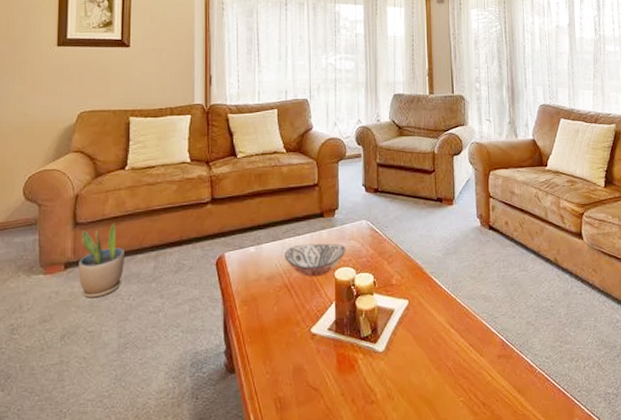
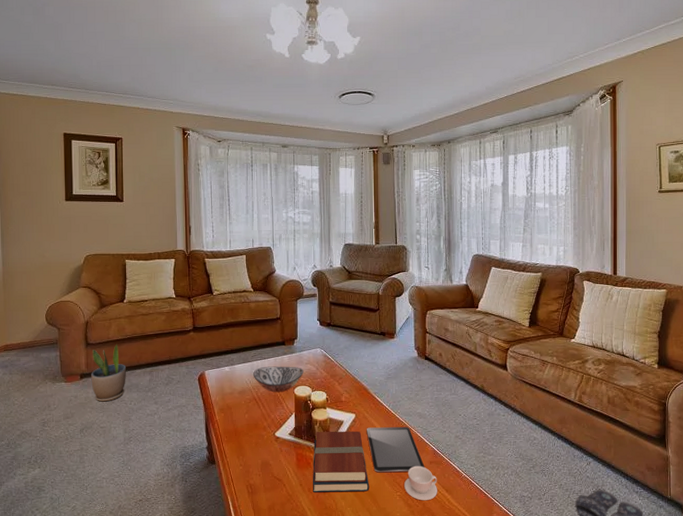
books: none [357,322,427,404] -> present [313,431,370,493]
tablet: none [421,313,492,374] -> present [366,427,425,473]
teacup: none [468,361,508,407] -> present [404,465,437,501]

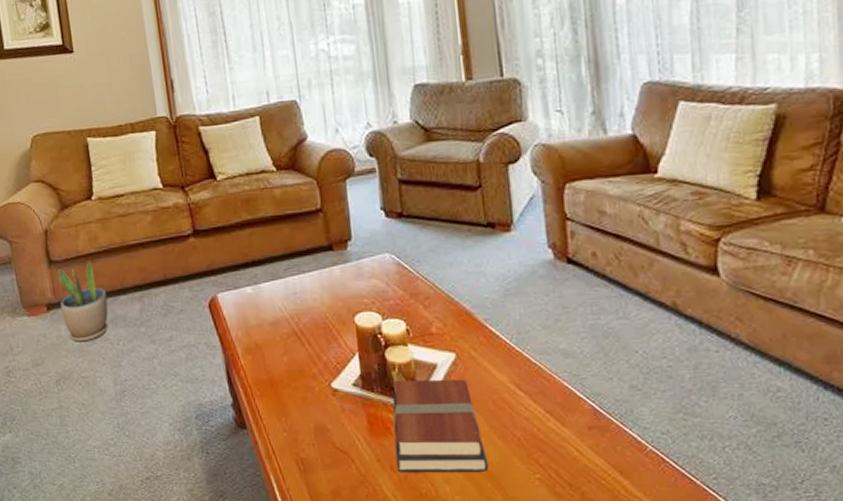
decorative bowl: present [253,366,303,393] -> none [288,282,367,323]
tablet: present [366,427,425,473] -> none [475,372,580,444]
teacup: present [404,465,437,501] -> none [546,433,605,488]

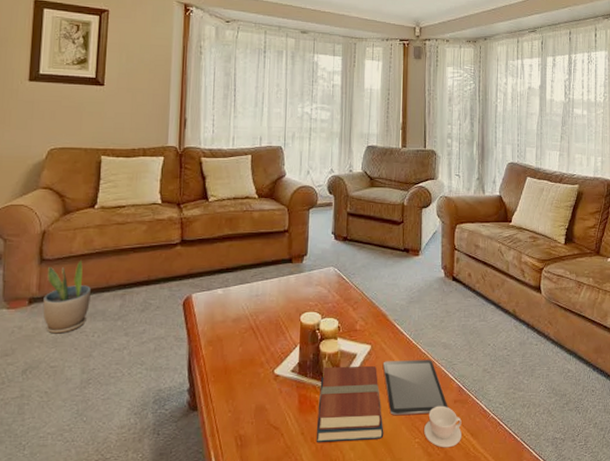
tablet: none [475,372,580,444] -> present [382,360,448,416]
teacup: none [546,433,605,488] -> present [424,405,462,448]

